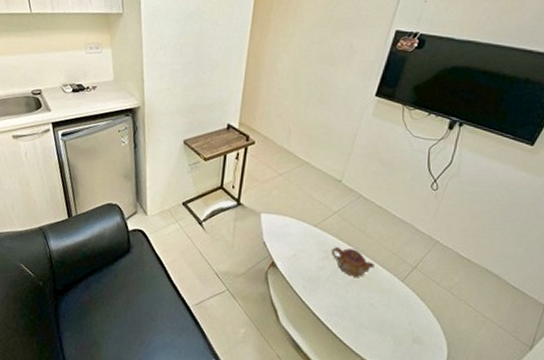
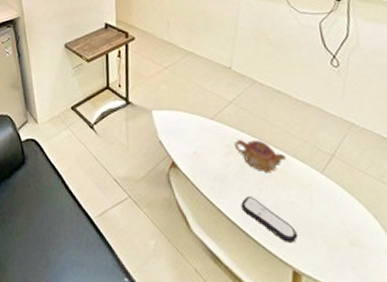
remote control: none [327,297,371,338] -> present [240,196,297,243]

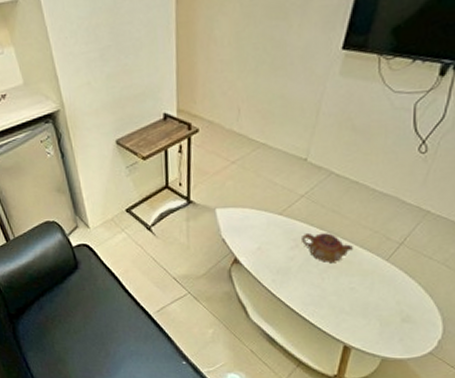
remote control: present [240,196,297,243] -> none [301,286,352,323]

